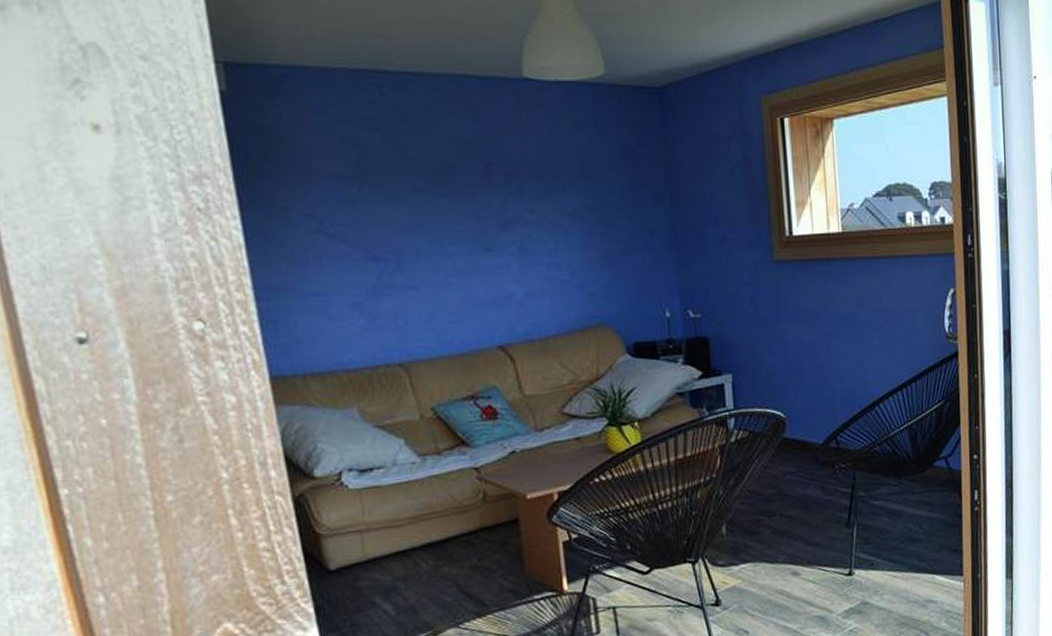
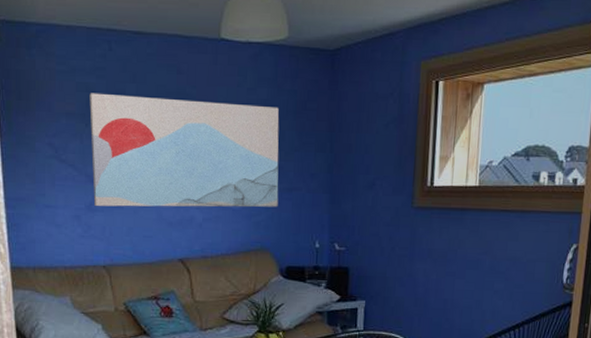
wall art: none [360,149,615,289] -> present [89,93,279,207]

